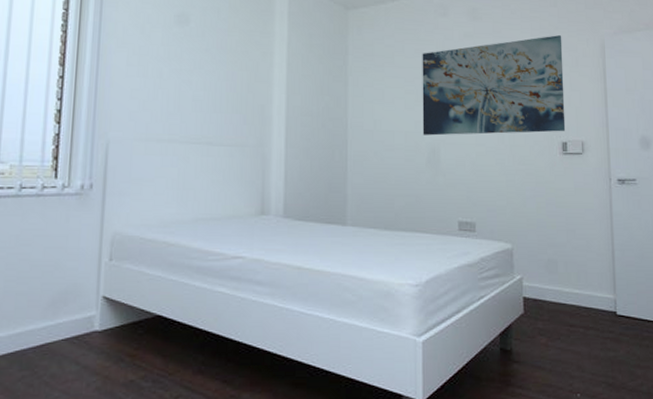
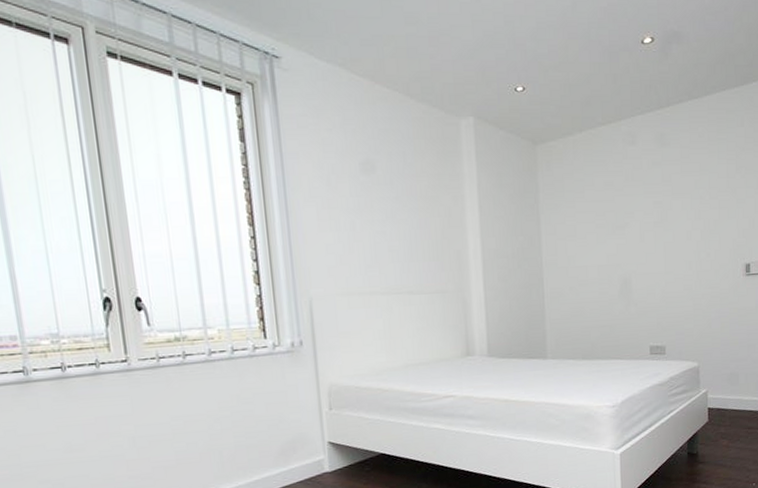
wall art: present [422,35,566,136] -> none [611,157,749,268]

